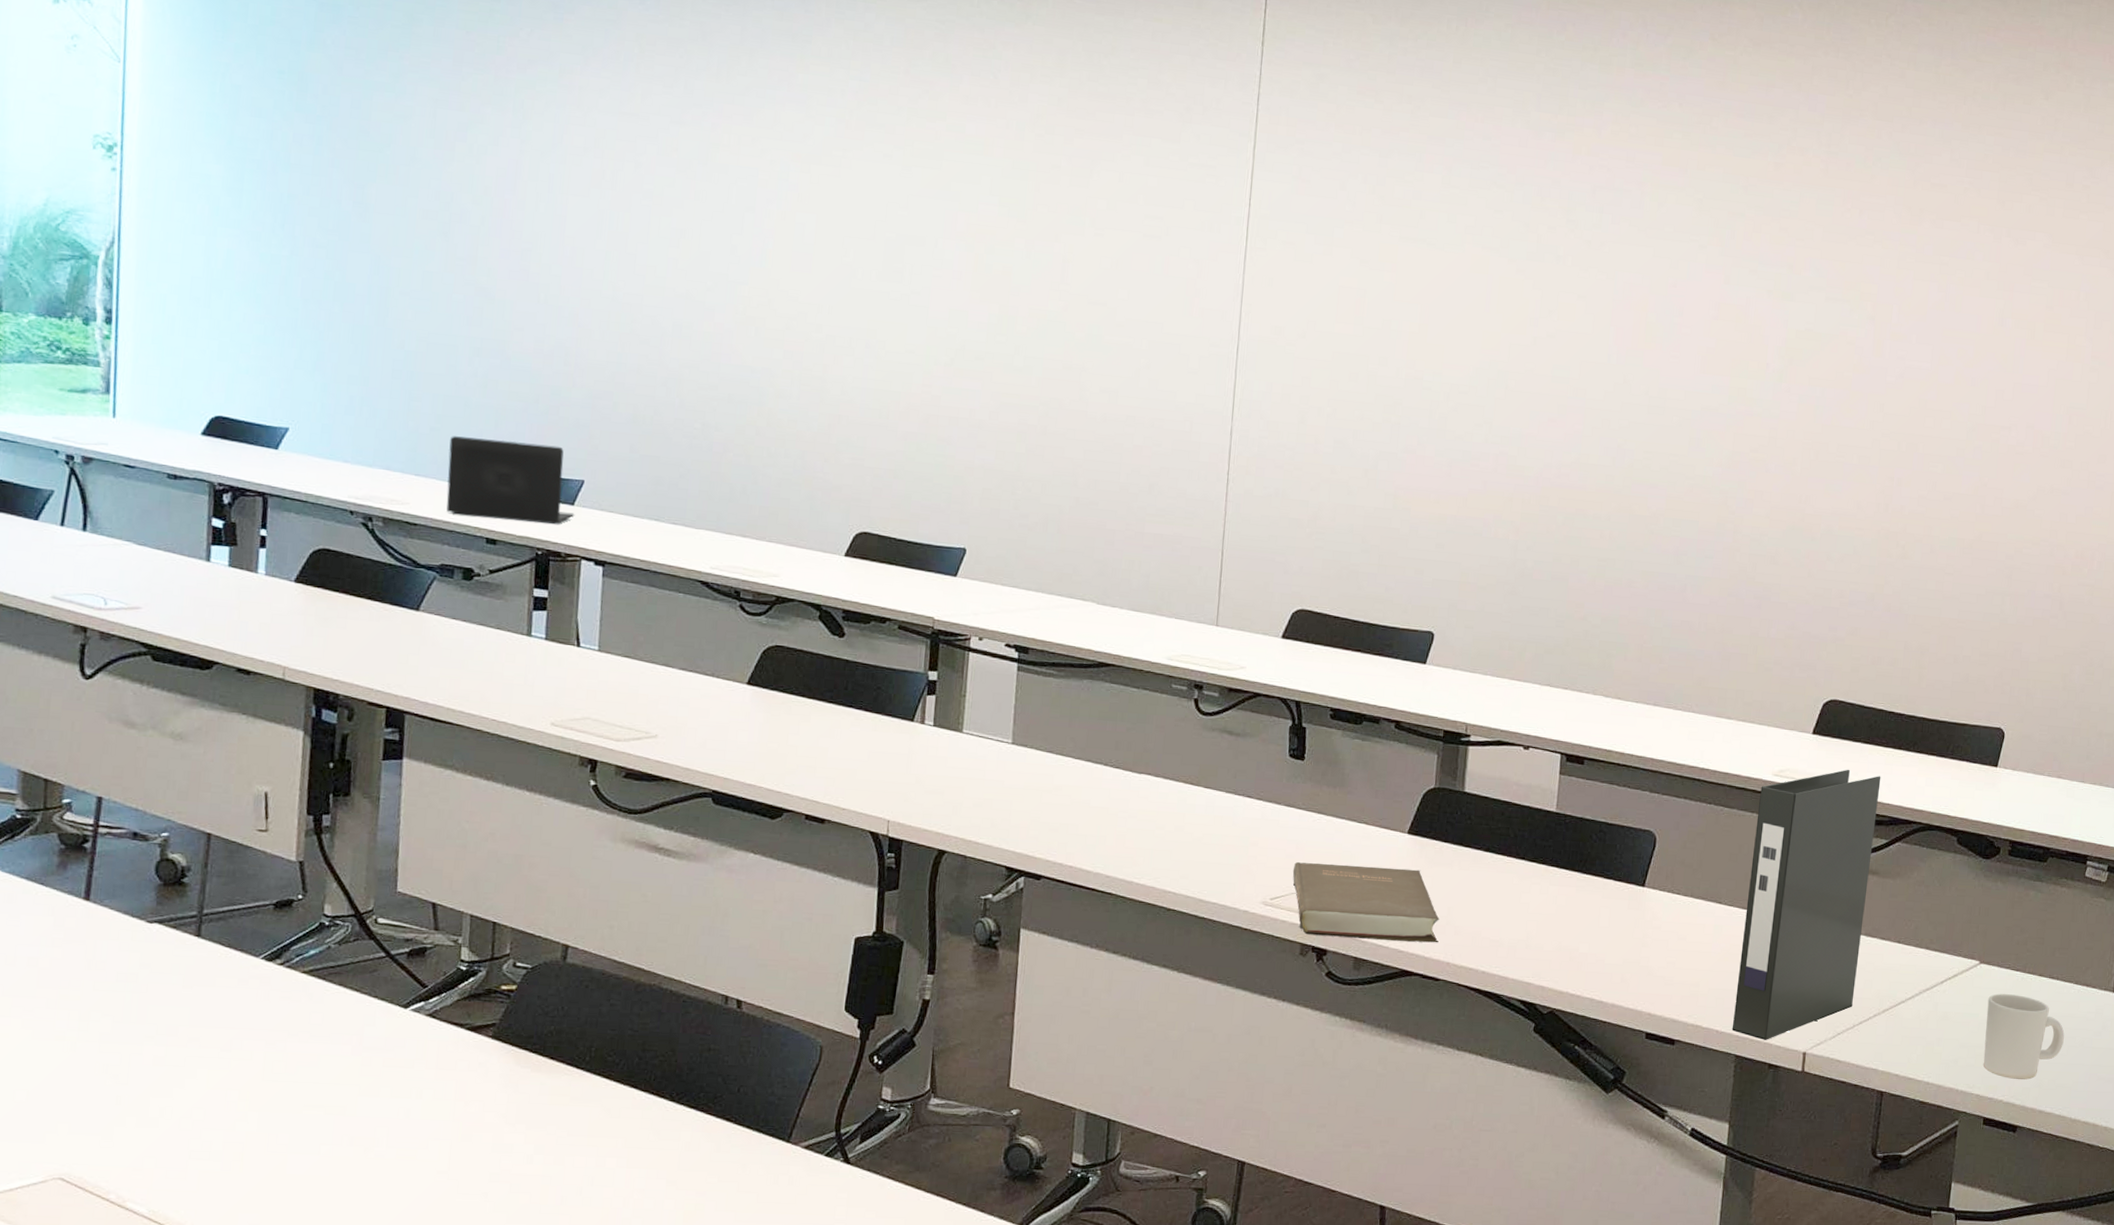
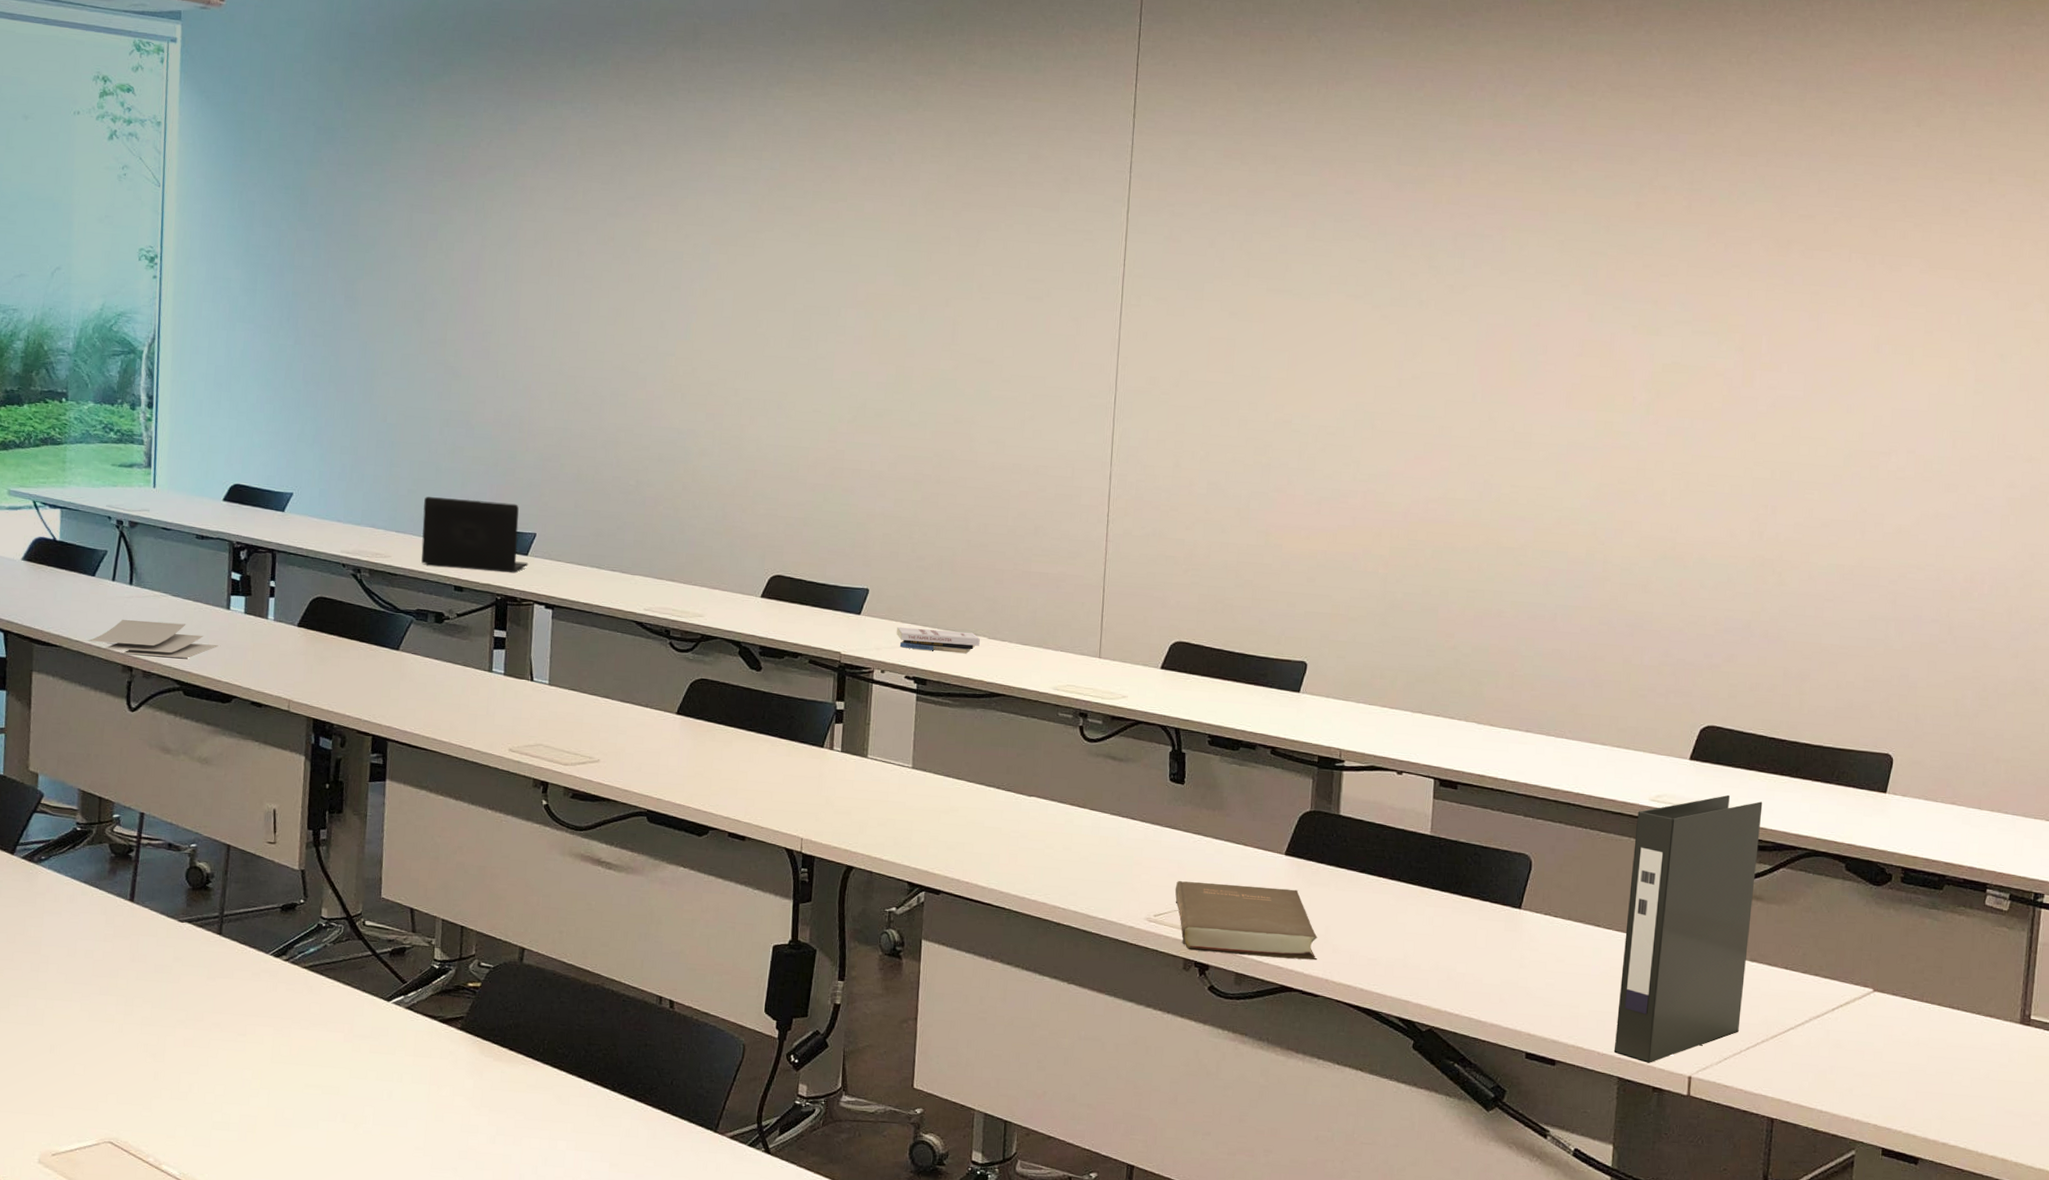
papers: none [29,572,197,618] -> present [88,619,220,658]
books: none [996,590,1088,621] -> present [896,626,980,654]
mug: present [1983,993,2065,1080] -> none [1880,1022,1968,1111]

